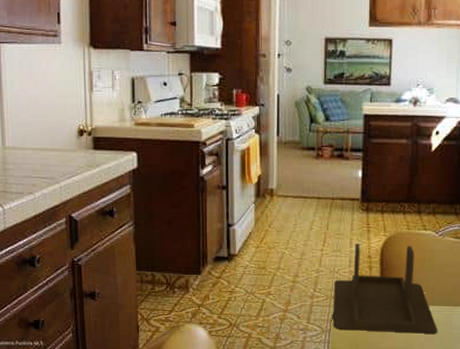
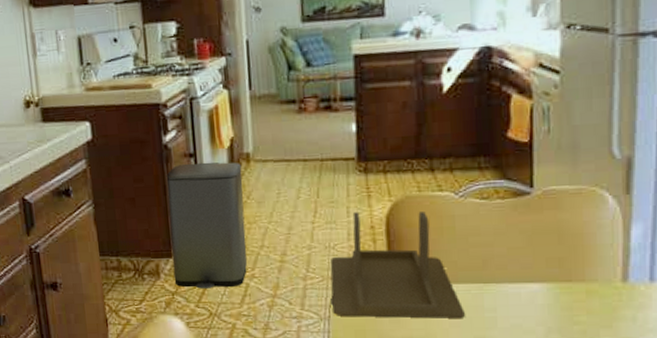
pedal bin: none [200,194,266,302] -> present [166,162,247,289]

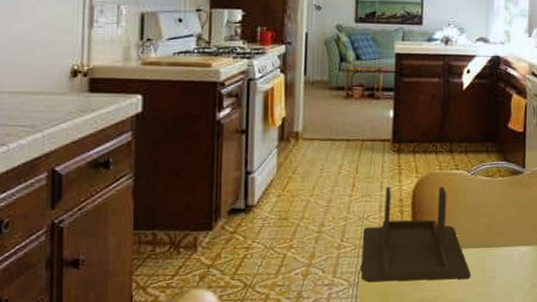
pedal bin: present [166,162,247,289] -> none [211,138,290,261]

